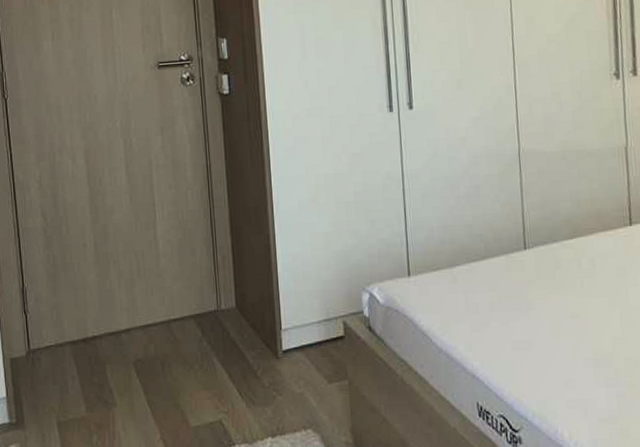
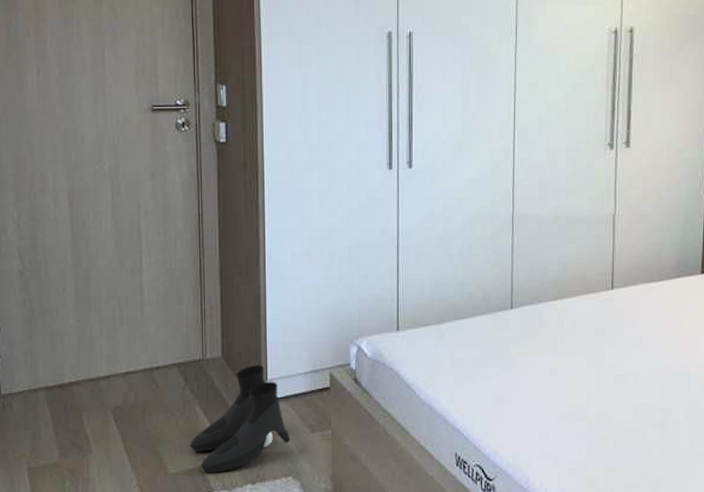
boots: none [209,314,308,426] -> present [189,365,291,473]

